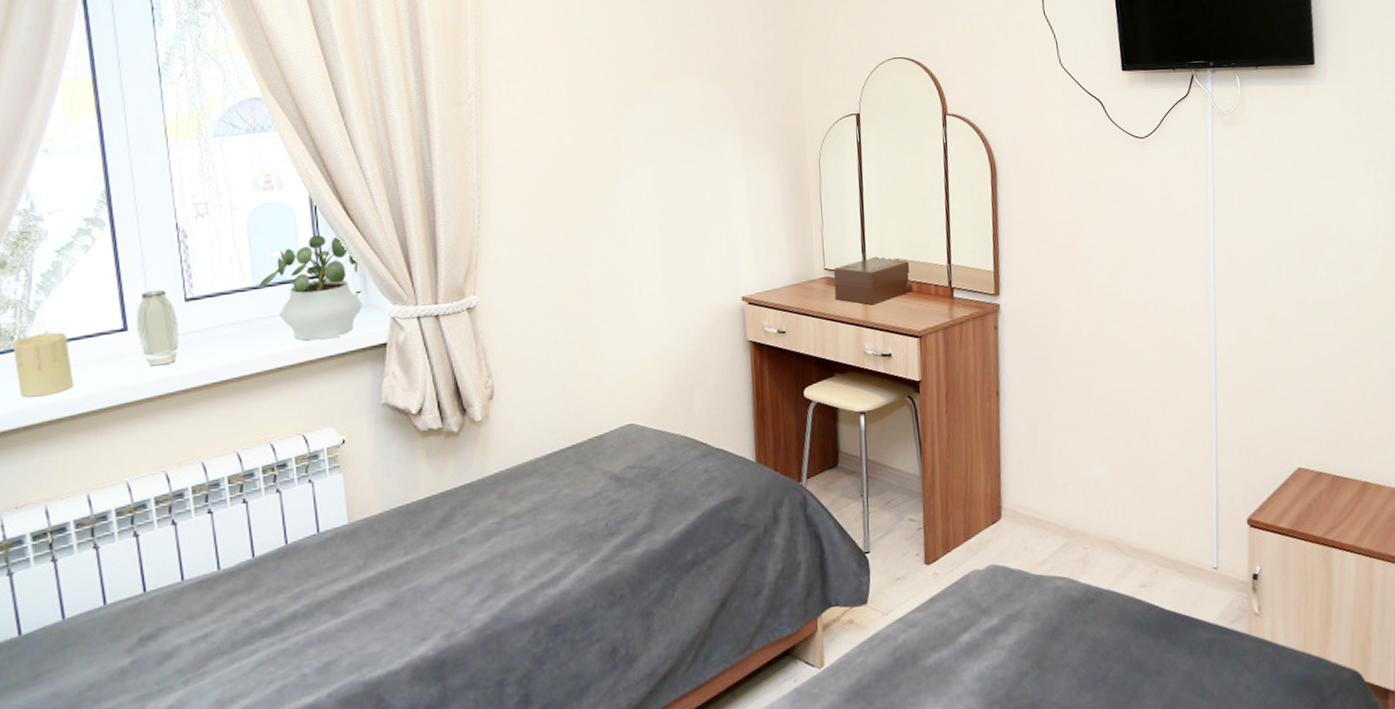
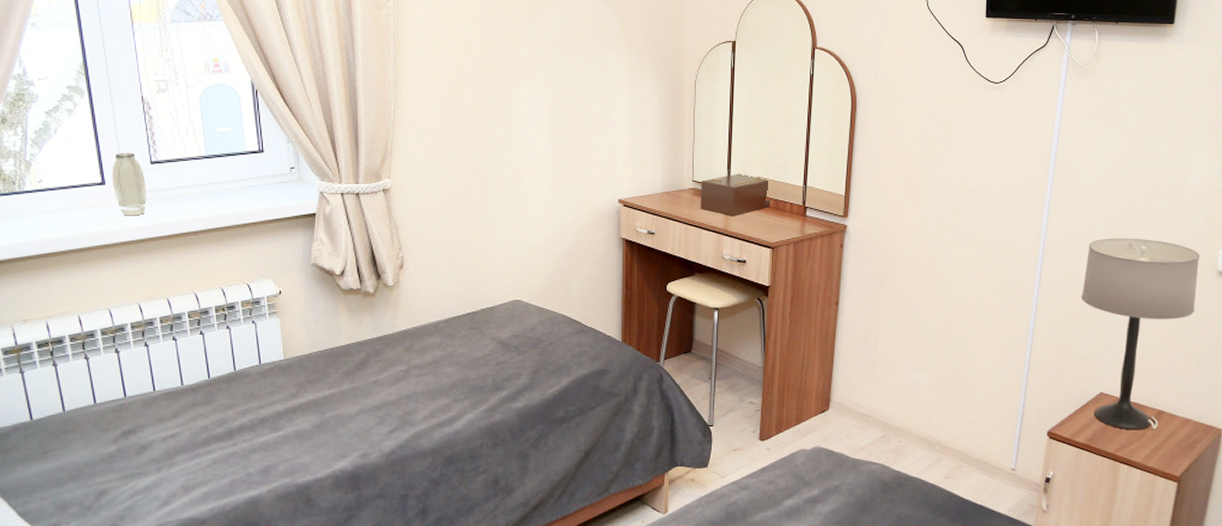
candle: present [12,332,74,398] -> none [15,181,64,233]
potted plant: present [259,234,362,341] -> none [211,115,296,206]
table lamp: none [1261,291,1384,508] -> present [1081,238,1200,431]

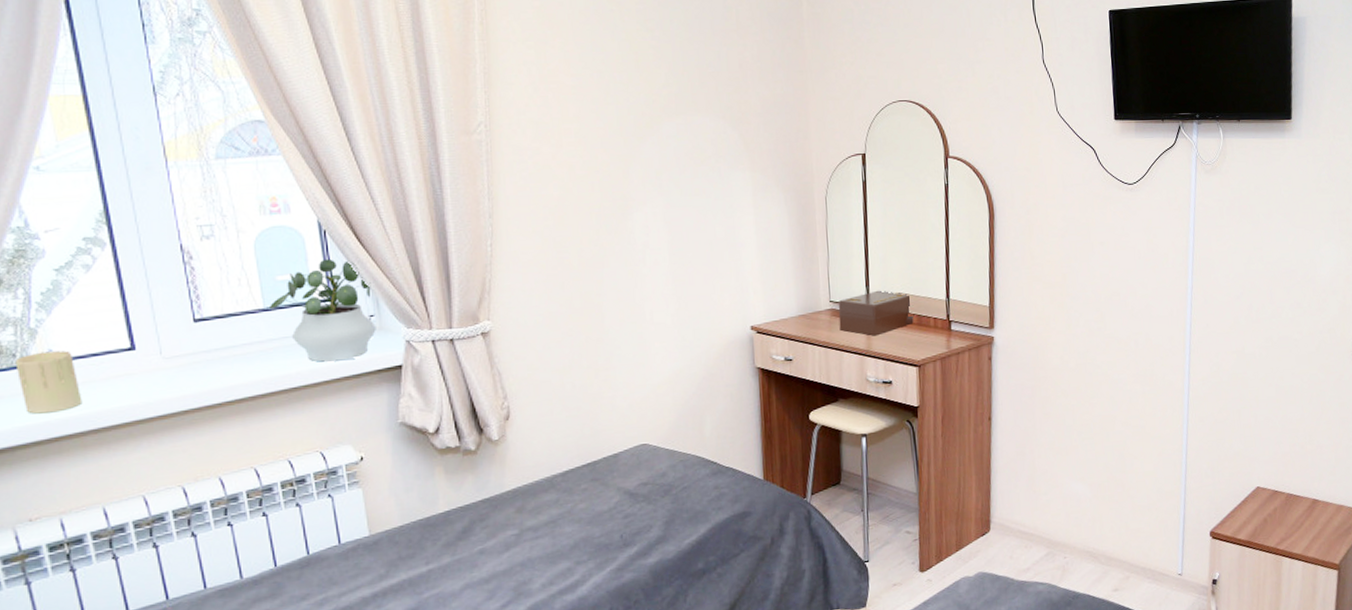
candle: none [15,181,64,233] -> present [15,350,83,414]
vase: present [112,152,146,216] -> none [144,310,190,385]
potted plant: none [211,115,296,206] -> present [270,258,376,362]
table lamp: present [1081,238,1200,431] -> none [1229,330,1338,522]

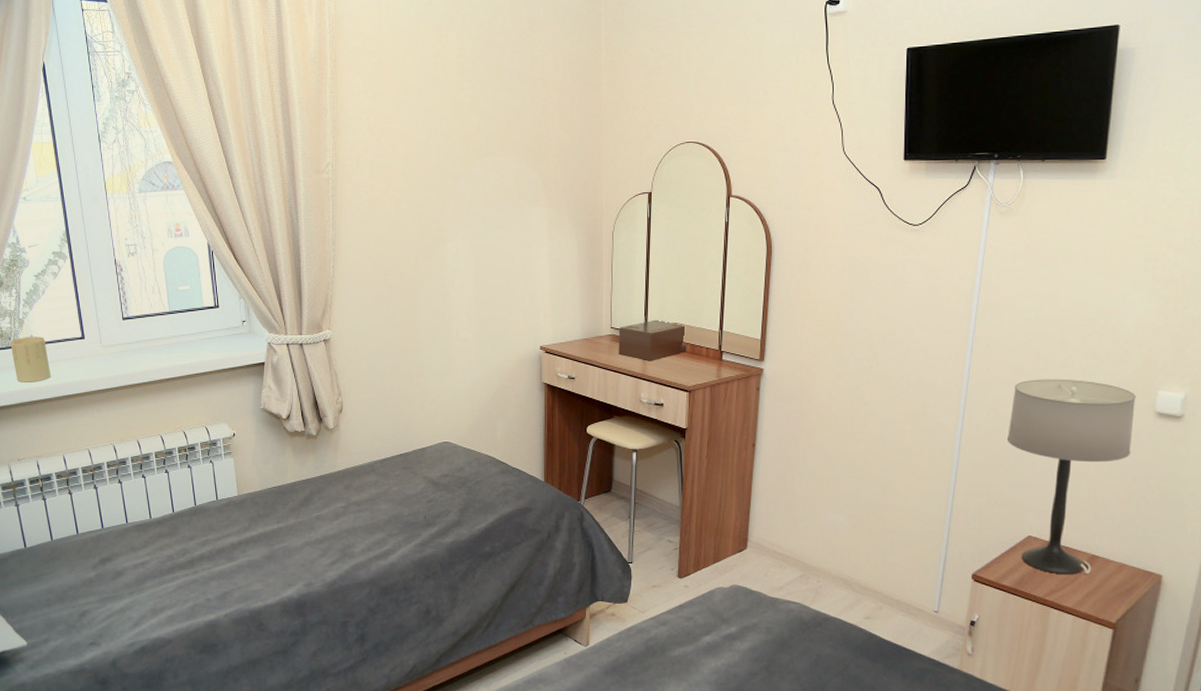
potted plant: present [270,258,376,362] -> none [173,274,247,356]
table lamp: none [1229,330,1338,522] -> present [1006,379,1136,575]

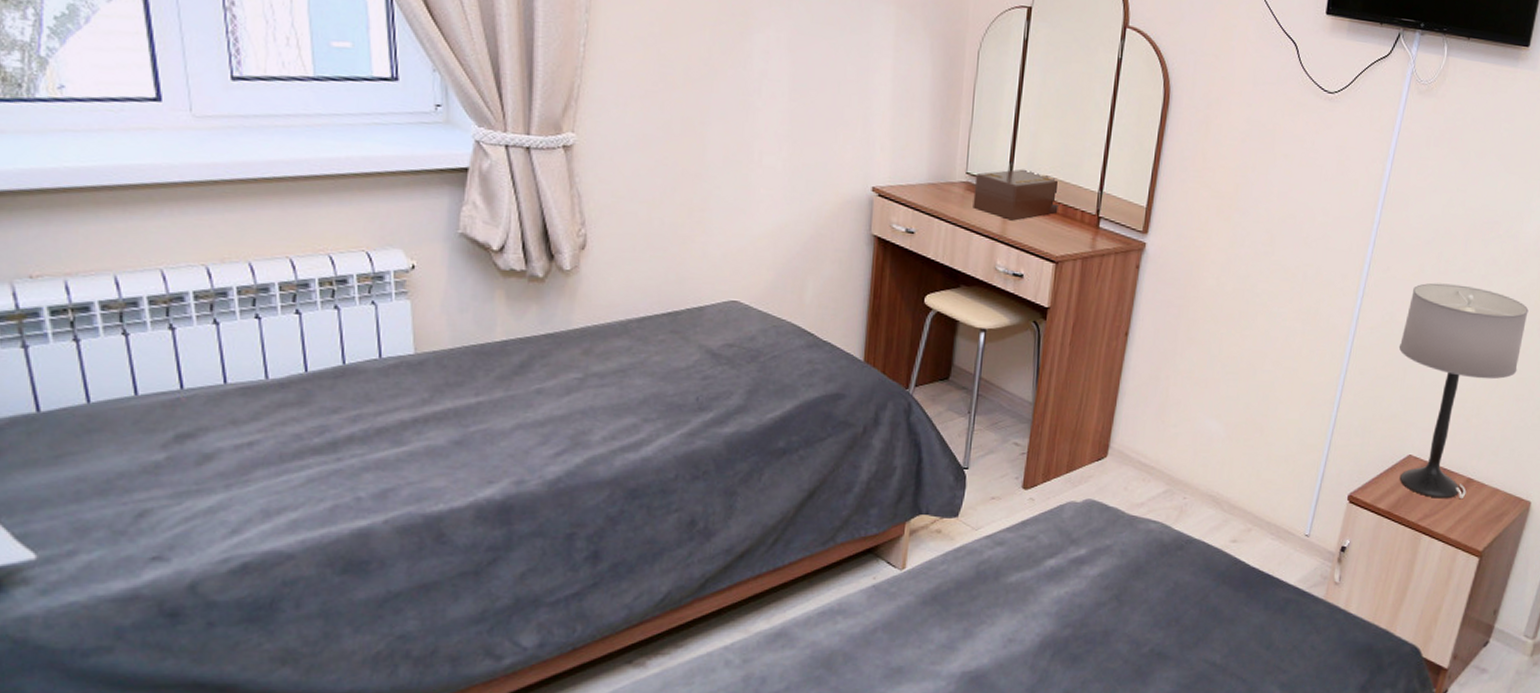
candle: present [10,337,51,383] -> none [20,86,97,160]

